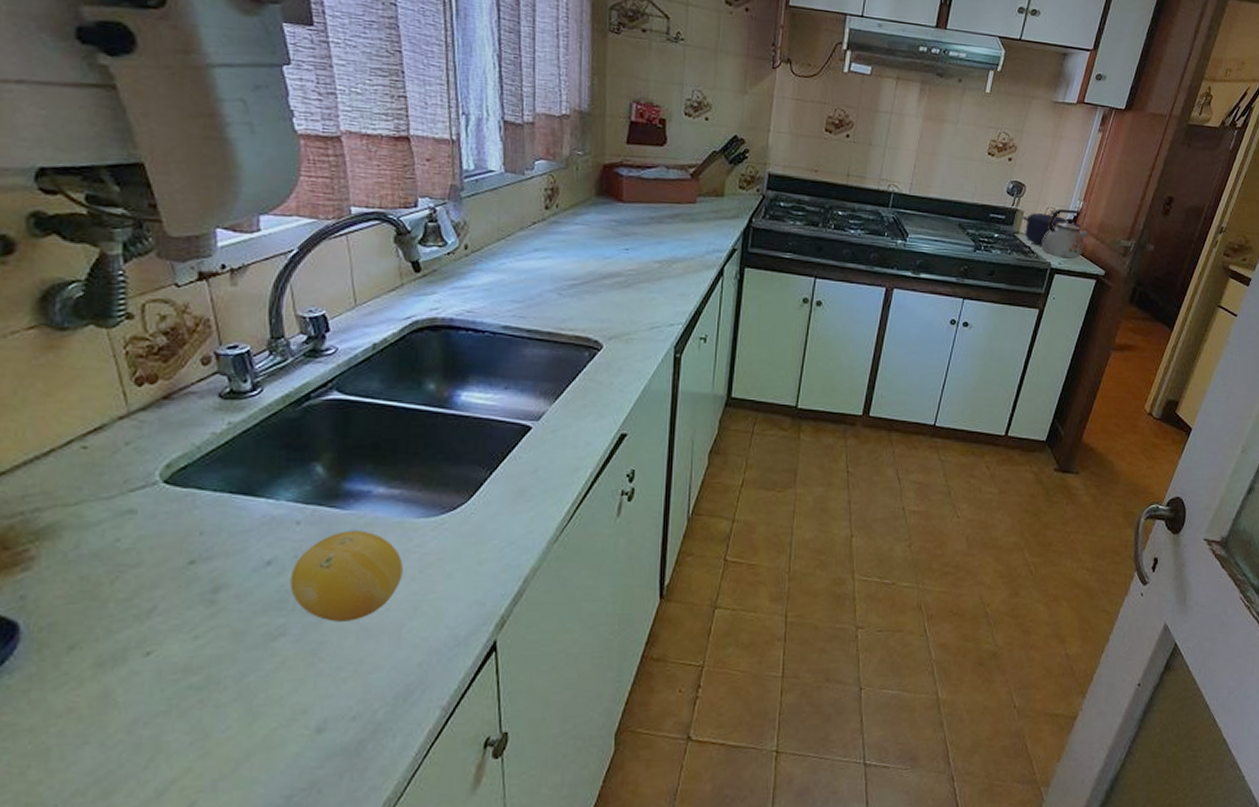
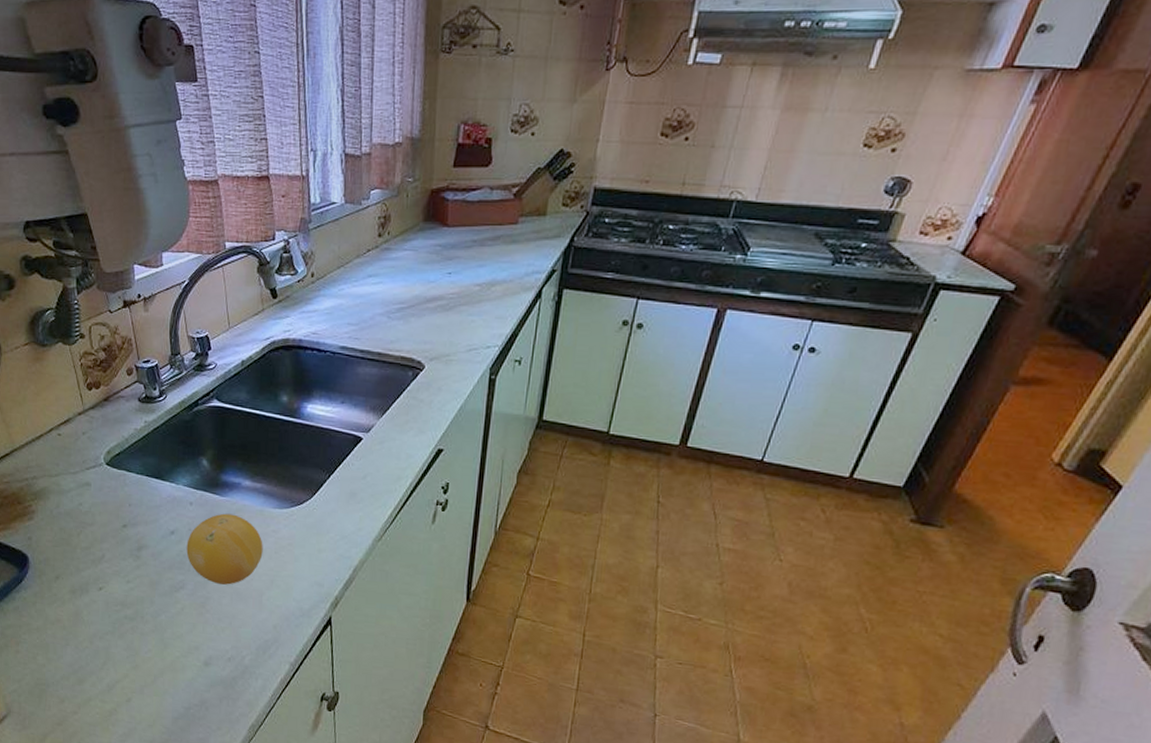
cooking pot: present [1023,209,1082,246] -> none [902,209,988,256]
kettle: present [1041,208,1088,260] -> none [925,208,996,272]

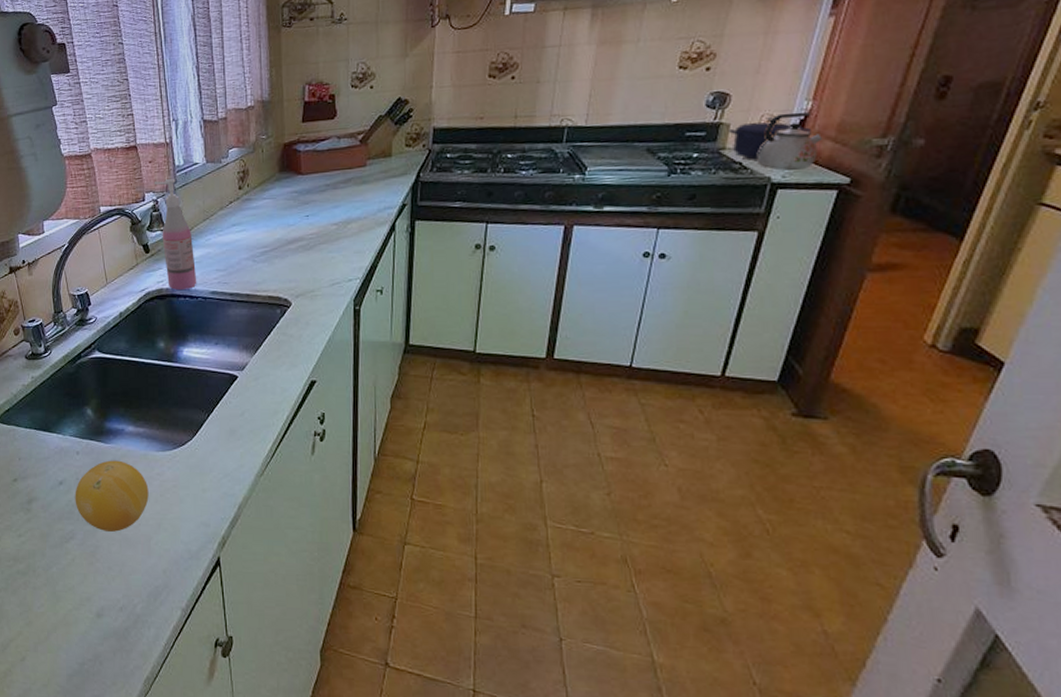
soap dispenser: none [286,218,327,343] -> present [154,179,197,291]
cooking pot: none [902,209,988,256] -> present [729,116,813,160]
kettle: none [925,208,996,272] -> present [756,111,822,172]

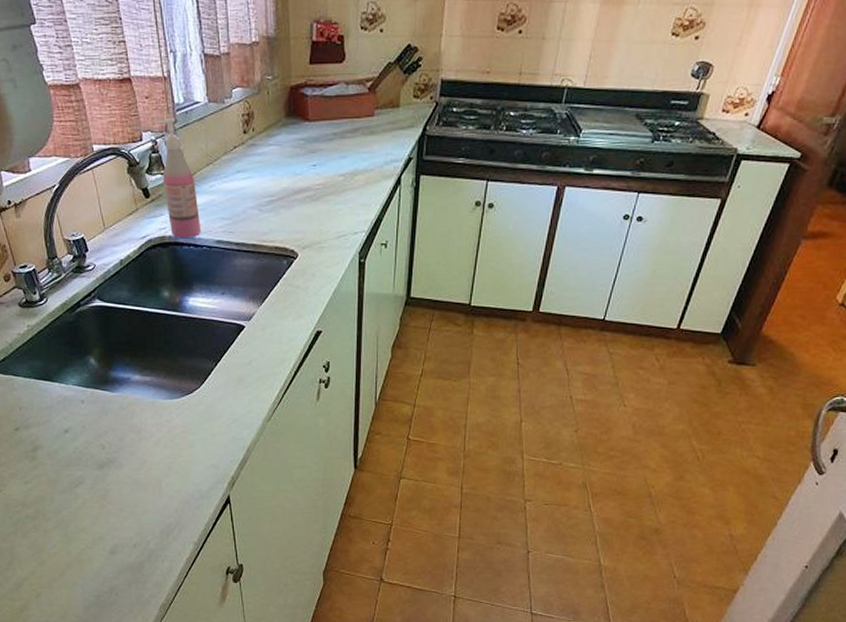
fruit: present [75,460,149,532] -> none [81,408,158,476]
cooking pot: present [729,116,813,160] -> none [708,89,777,131]
kettle: present [756,111,822,172] -> none [728,87,784,144]

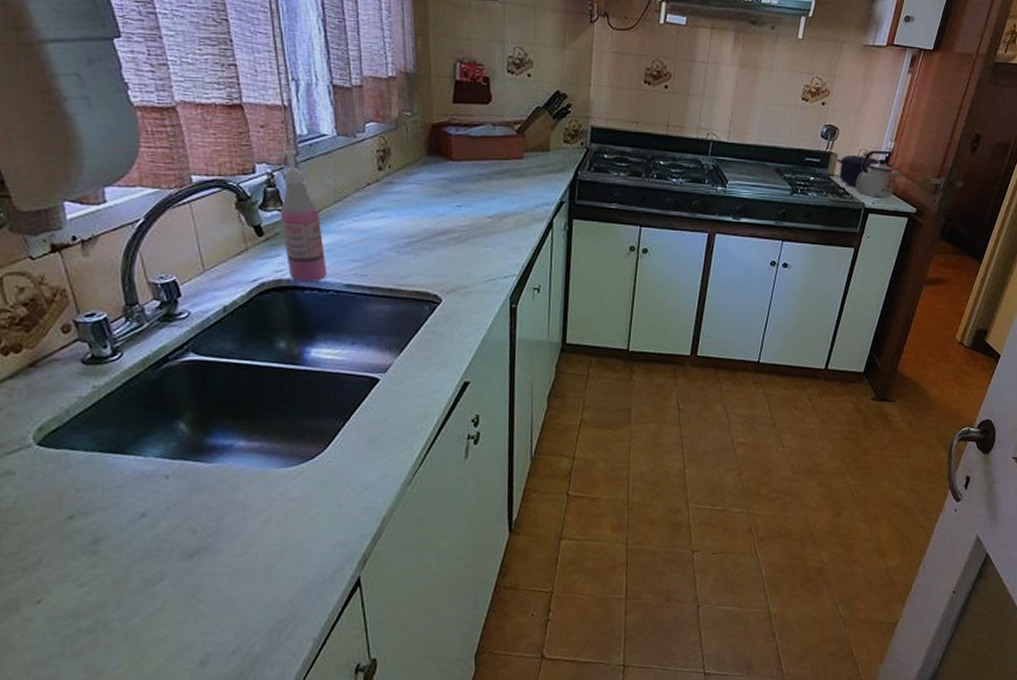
cooking pot: none [708,89,777,131] -> present [837,151,894,187]
kettle: none [728,87,784,144] -> present [855,150,900,200]

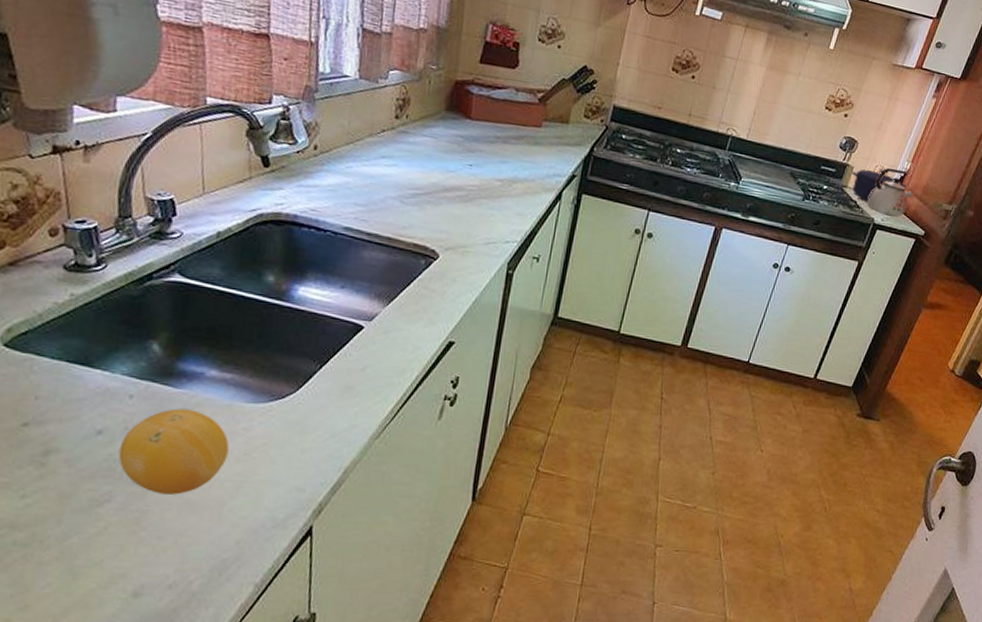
fruit: none [164,481,269,566] -> present [118,408,229,495]
soap dispenser: present [267,150,328,282] -> none [286,84,329,220]

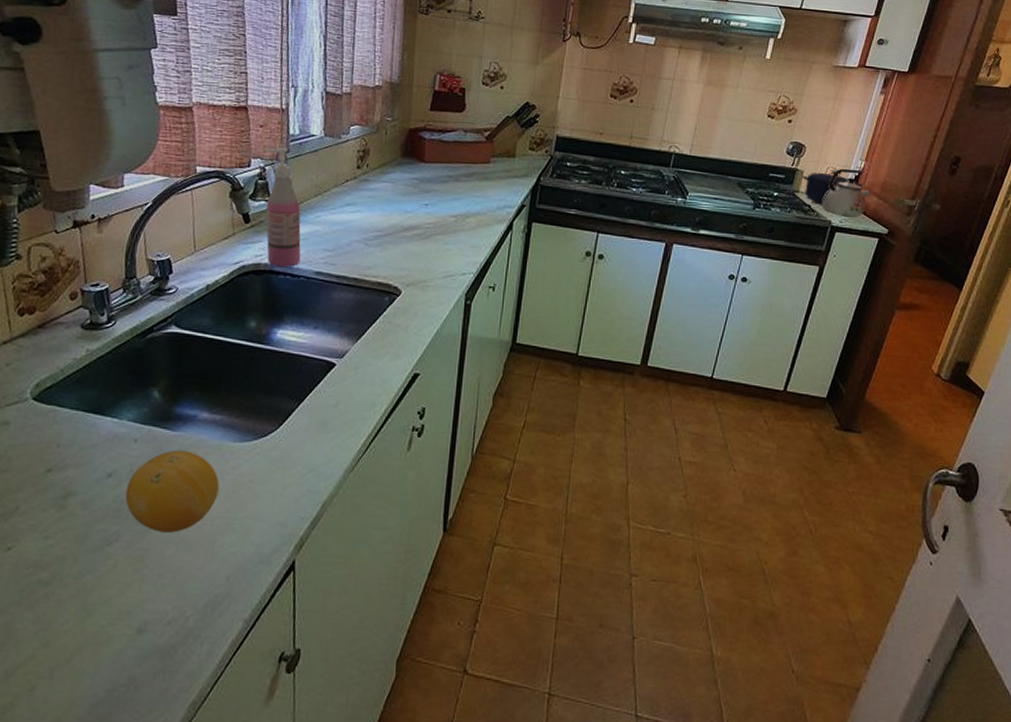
soap dispenser: none [286,84,329,220] -> present [263,147,301,268]

